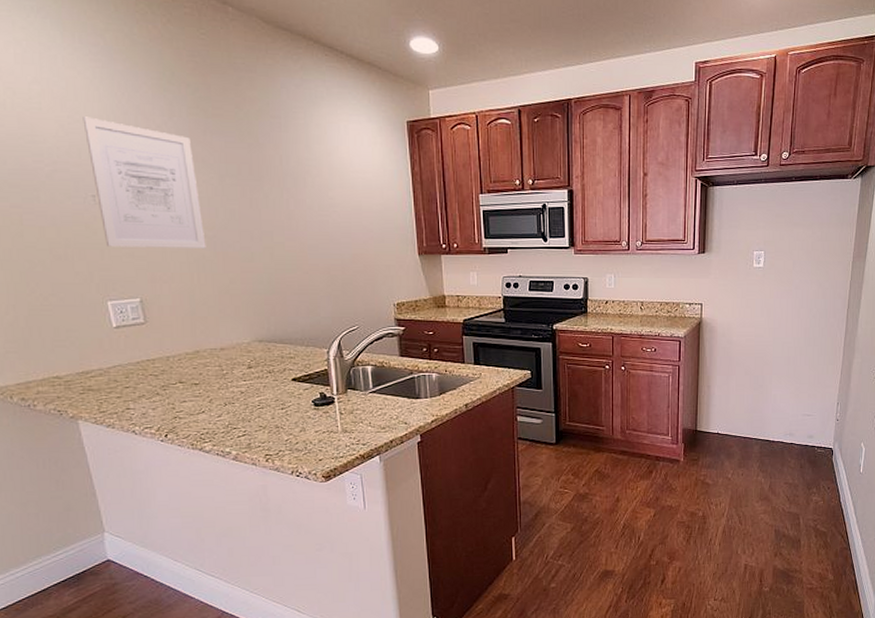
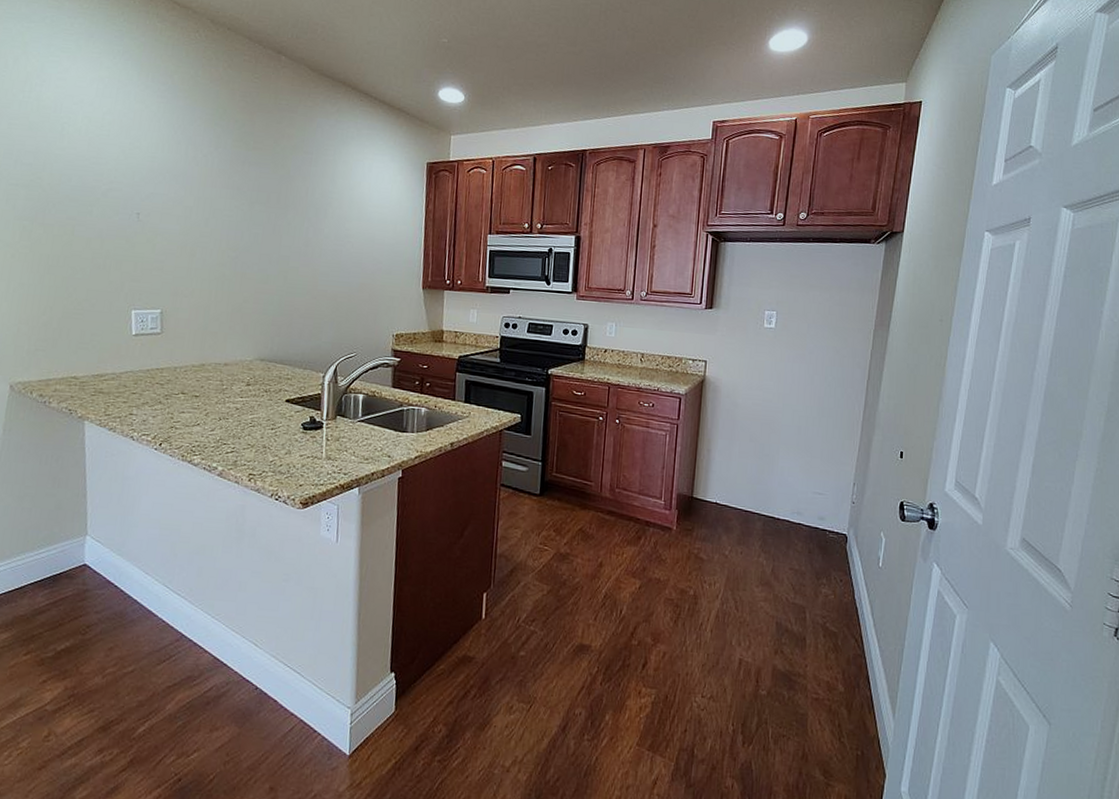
wall art: present [82,116,206,248] -> none [140,144,230,268]

